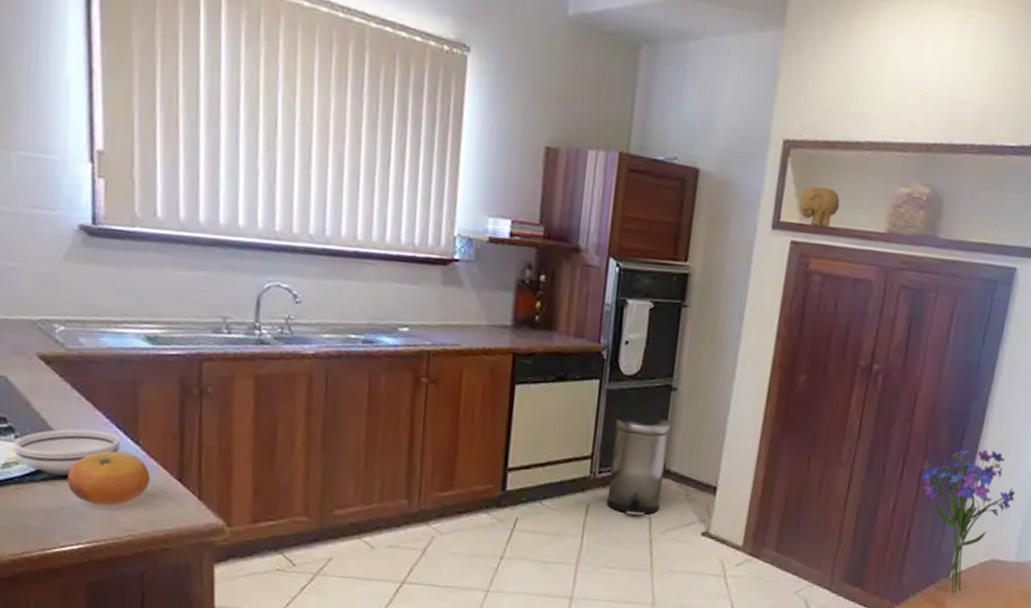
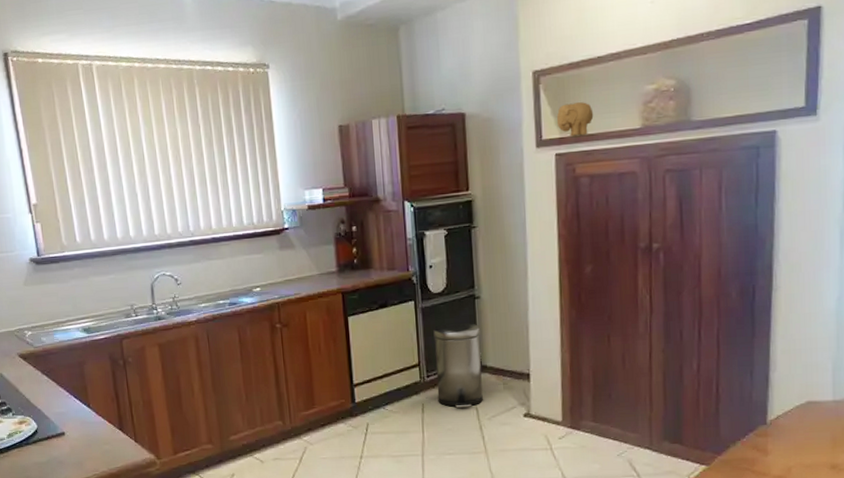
bowl: present [13,428,120,476] -> none [12,401,78,438]
fruit: present [67,450,150,507] -> none [48,414,101,456]
flowers: present [922,449,1015,595] -> none [719,300,819,439]

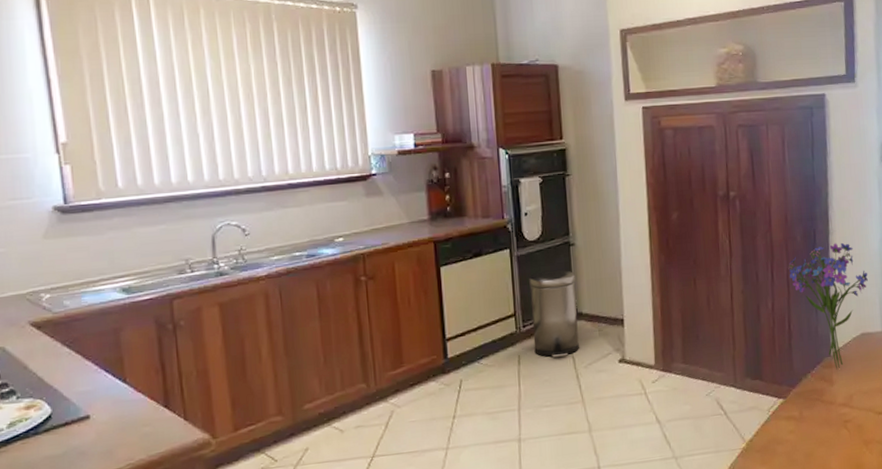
decorative figurine: present [557,102,594,138] -> none [643,60,675,93]
flowers: none [719,300,819,439] -> present [788,242,868,370]

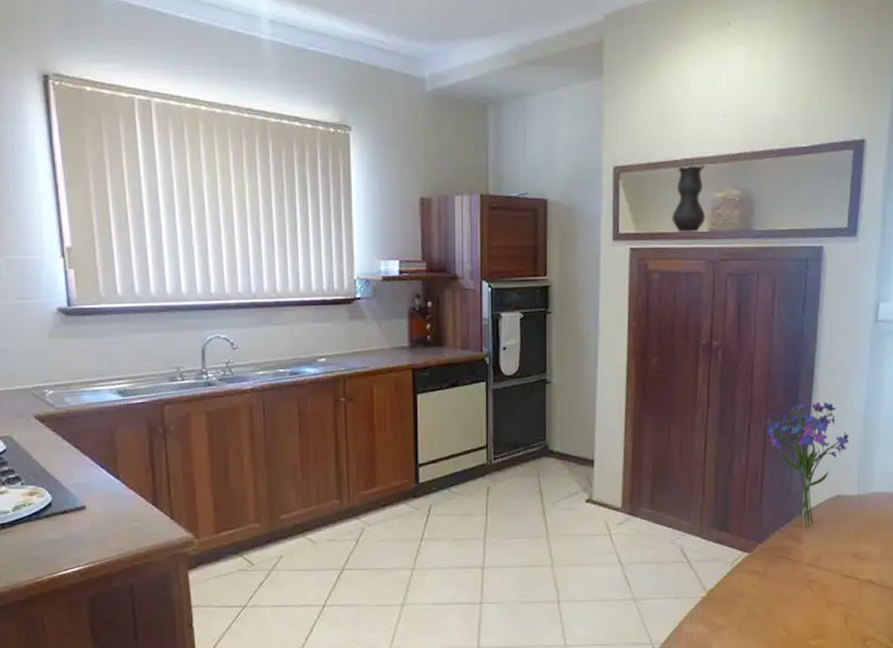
pedal bin: present [529,269,579,358] -> none [503,406,549,491]
vase: none [679,23,712,90] -> present [672,164,706,233]

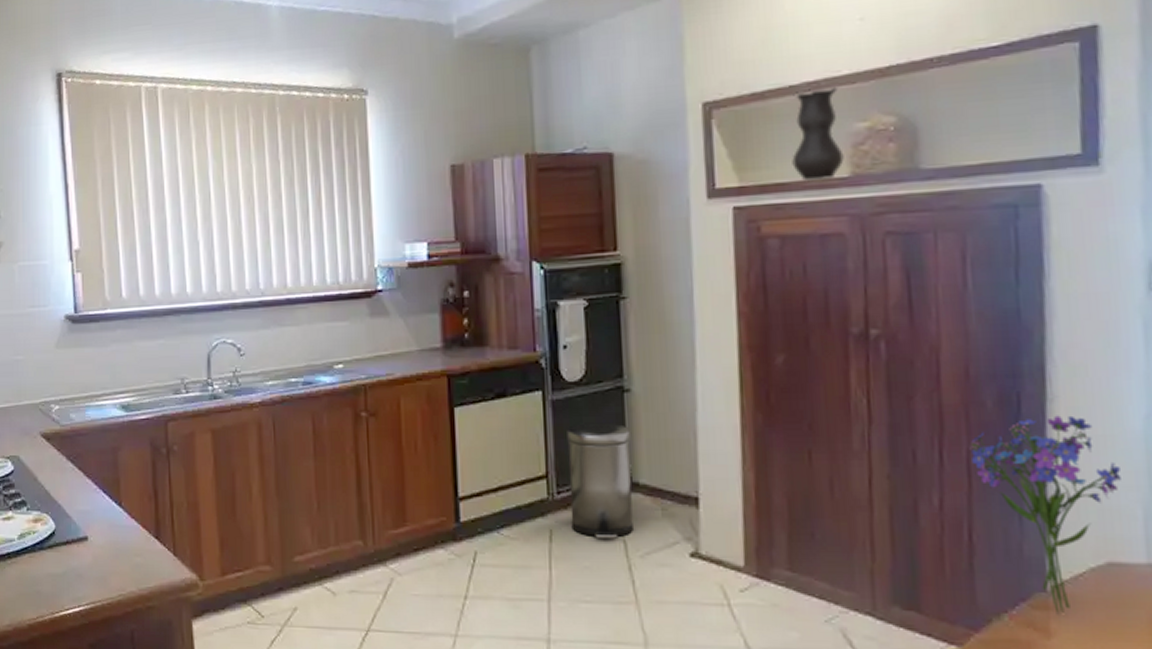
pedal bin: none [503,406,549,491] -> present [567,423,633,538]

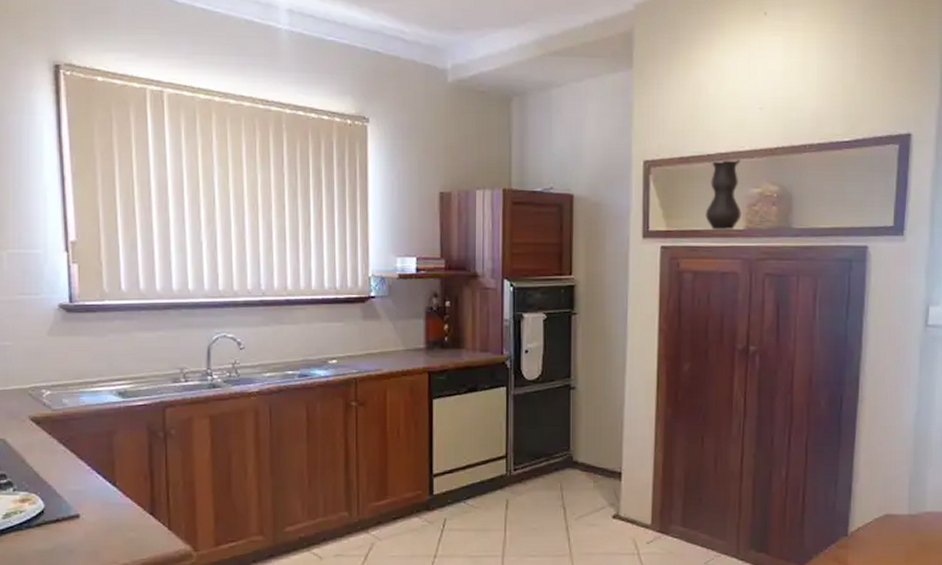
pedal bin: present [567,423,633,538] -> none [524,414,573,505]
flowers: present [969,415,1121,615] -> none [808,412,898,552]

